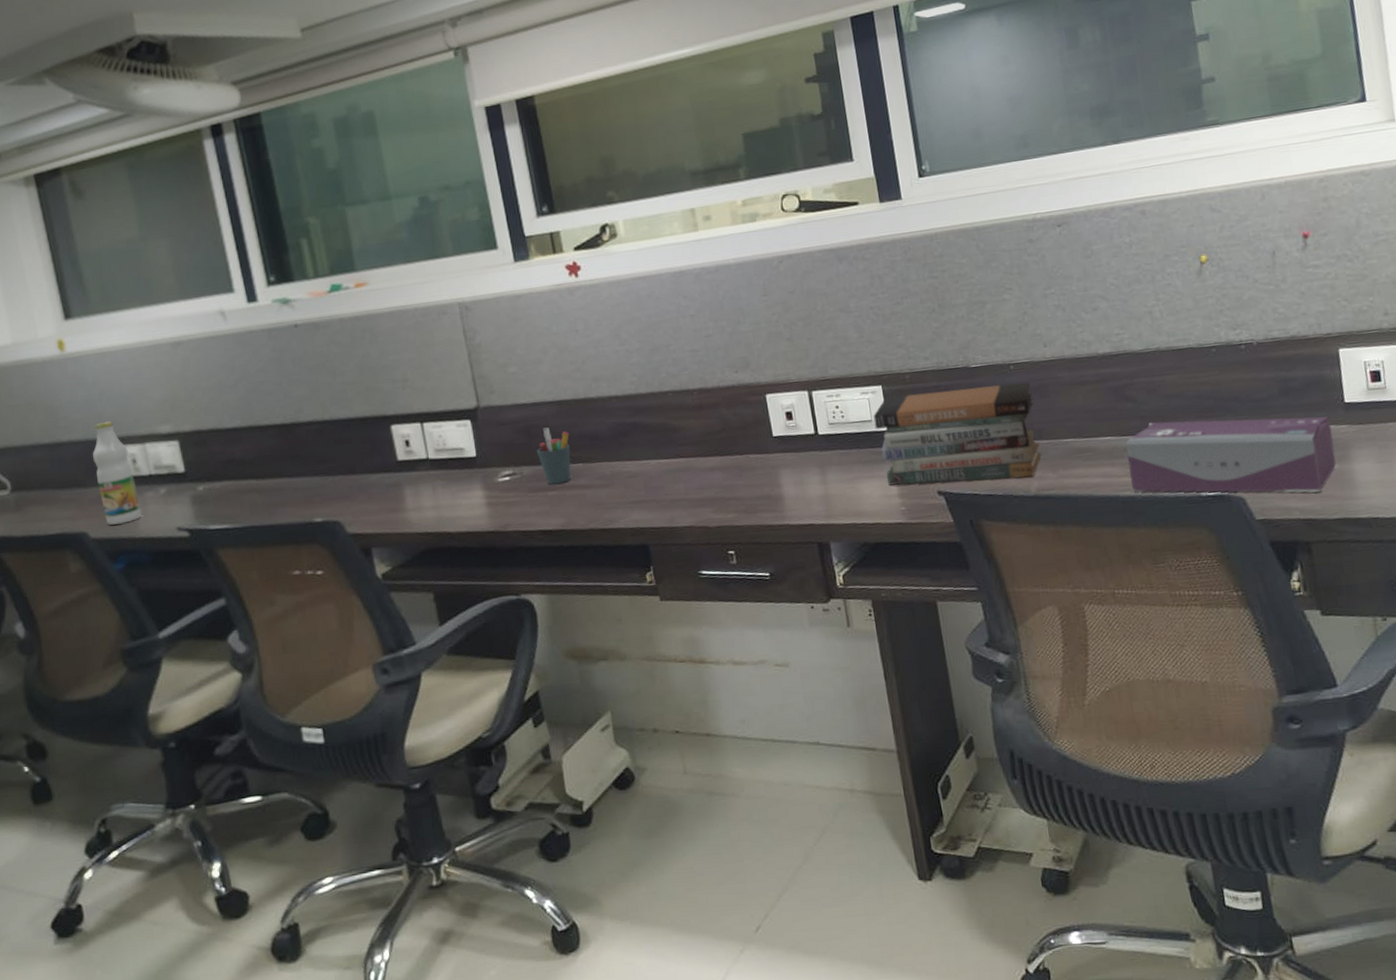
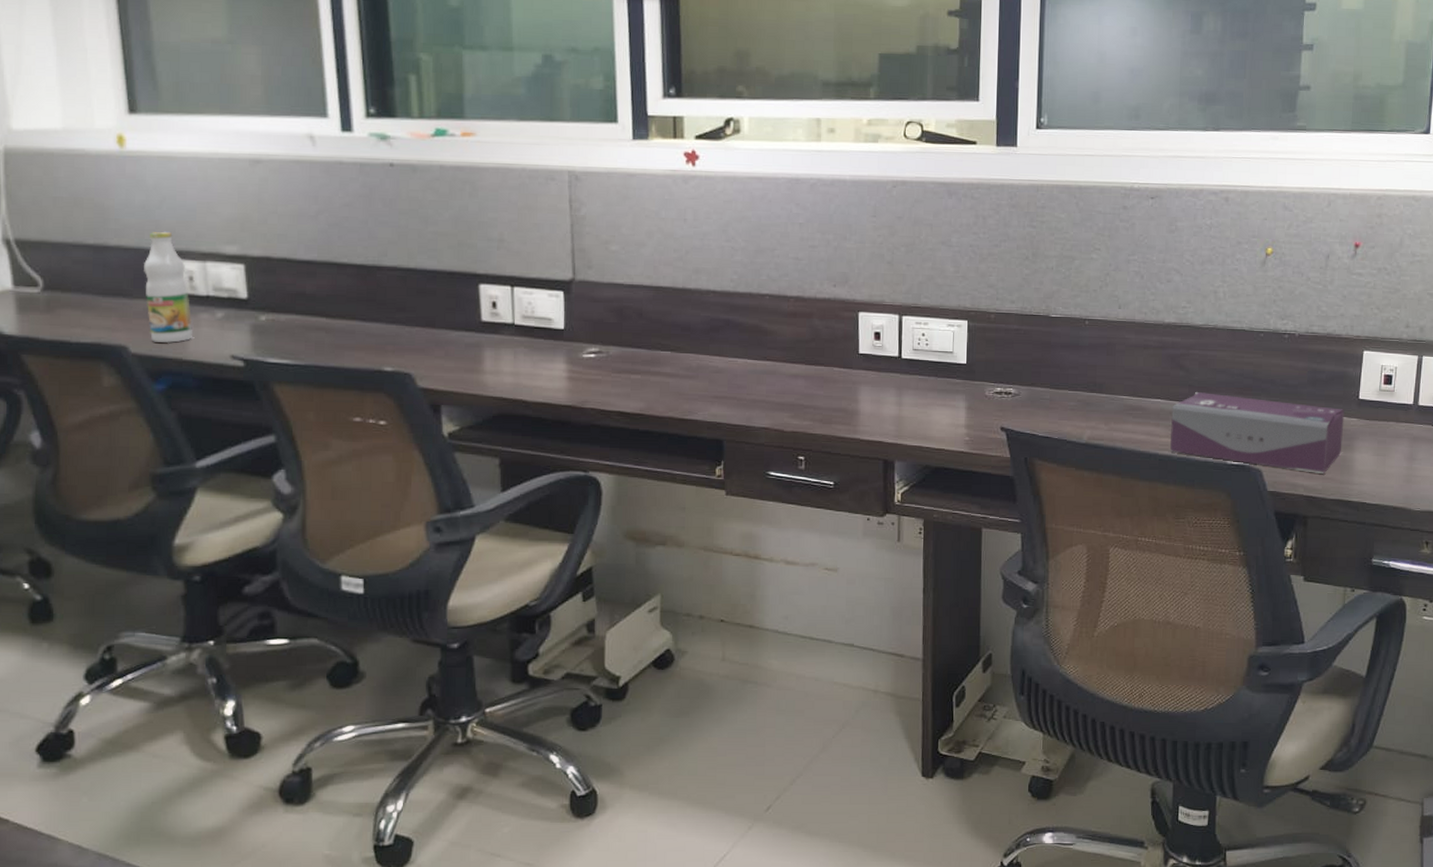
pen holder: present [536,427,571,485] -> none [626,311,662,369]
book stack: present [873,381,1041,486] -> none [955,333,1101,426]

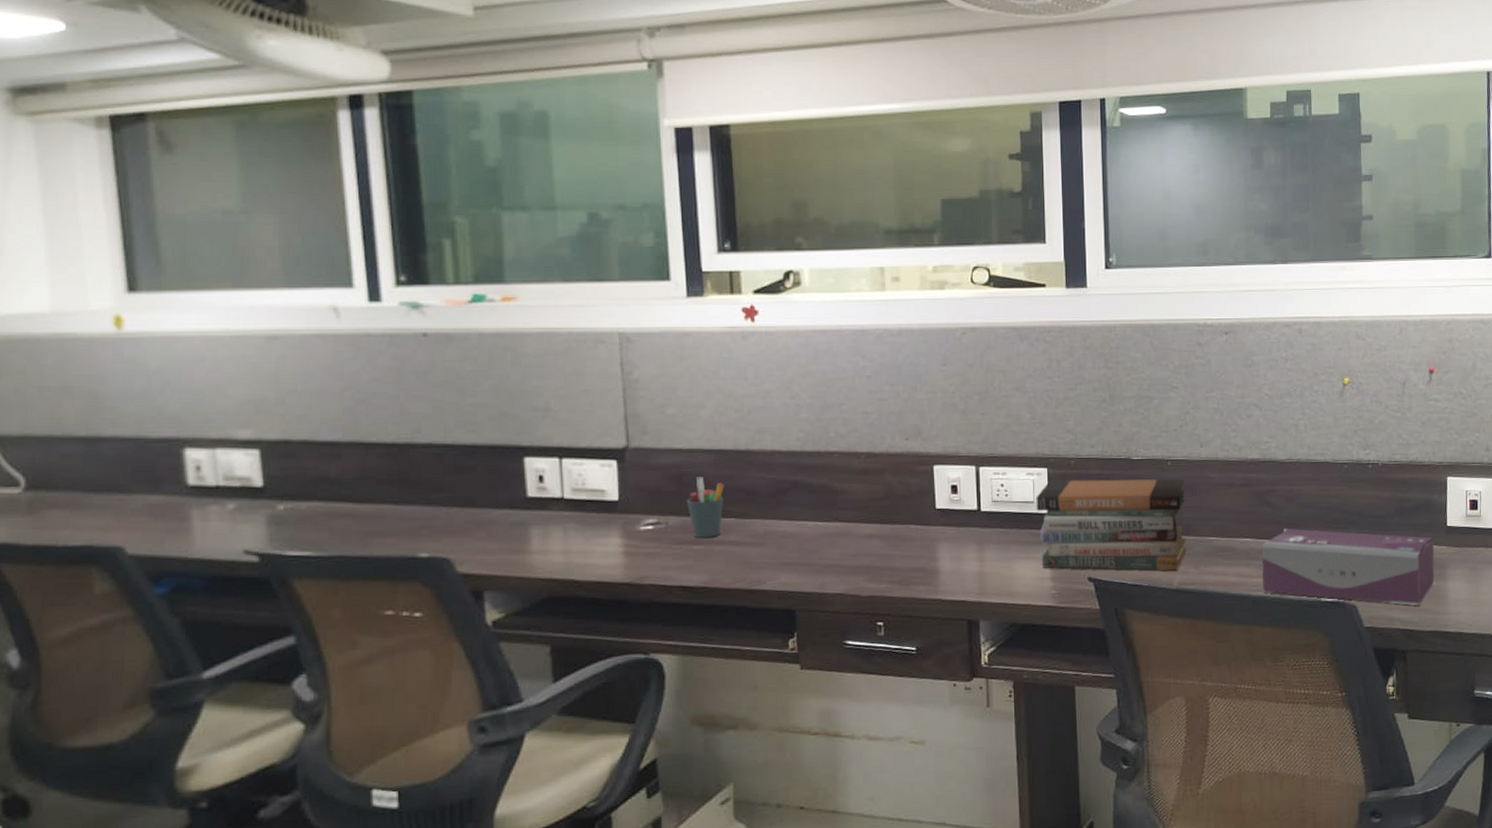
bottle: present [144,231,193,343] -> none [144,418,201,541]
pen holder: none [626,311,662,369] -> present [686,477,724,539]
book stack: none [955,333,1101,426] -> present [1036,479,1187,571]

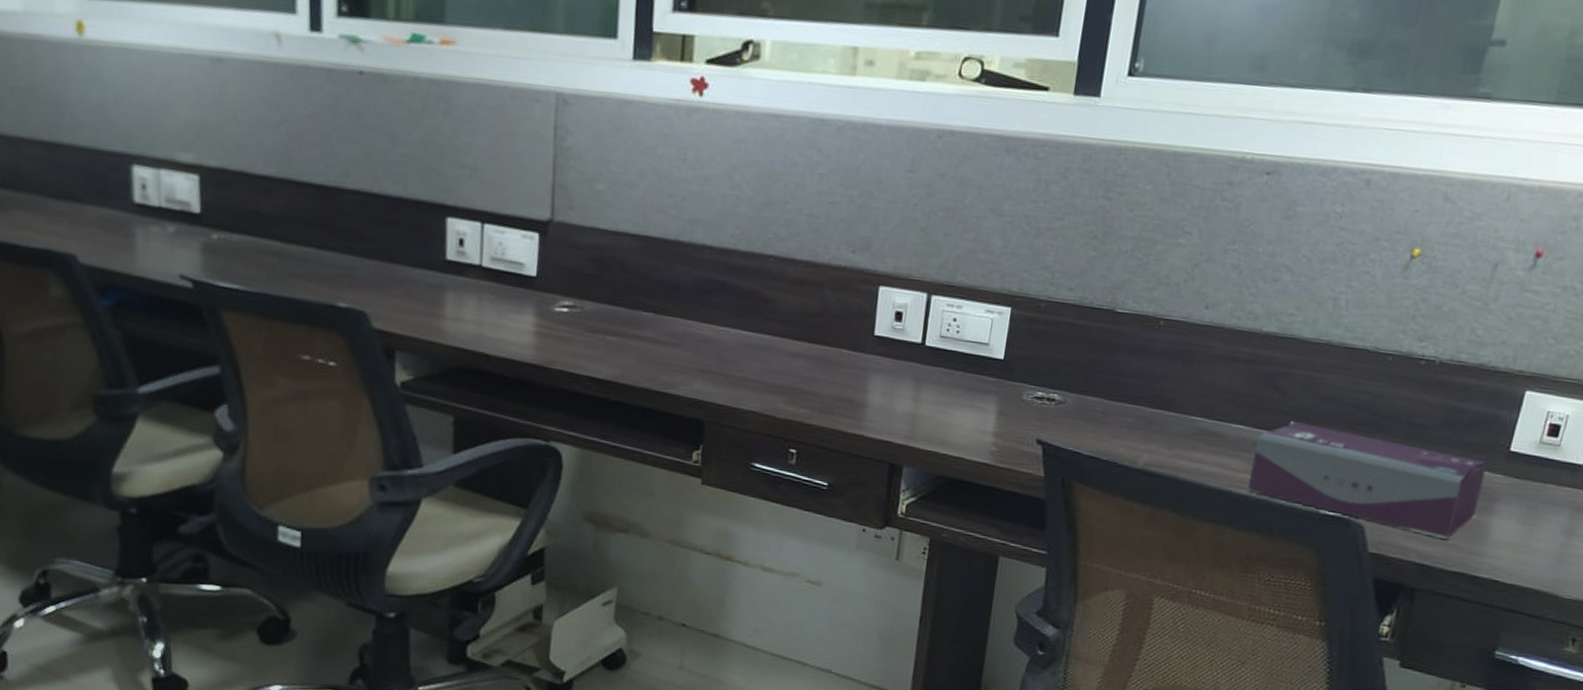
pen holder: present [686,477,724,539] -> none [605,263,647,331]
book stack: present [1036,479,1187,571] -> none [985,322,1176,449]

